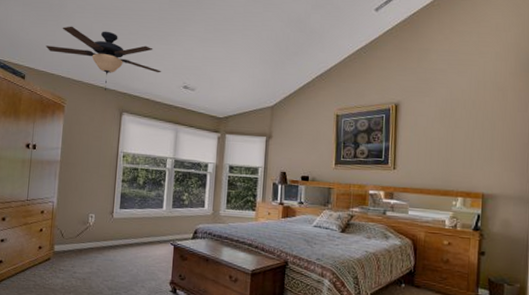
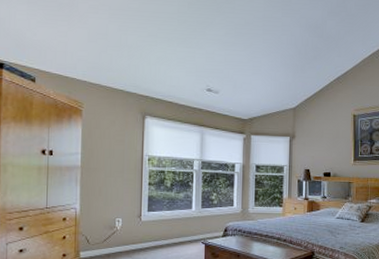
ceiling fan: present [46,26,162,90] -> none [57,26,184,94]

